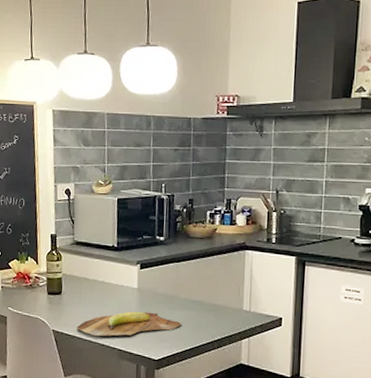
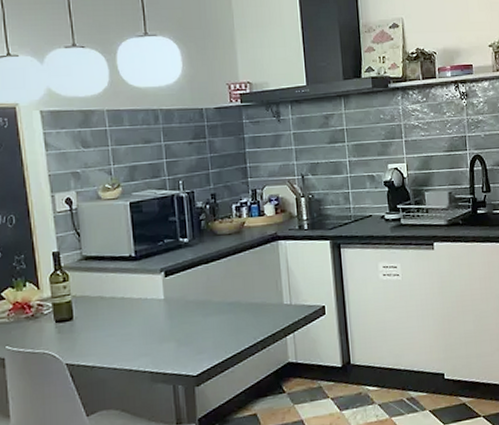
cutting board: present [77,311,182,337] -> none [96,323,220,362]

